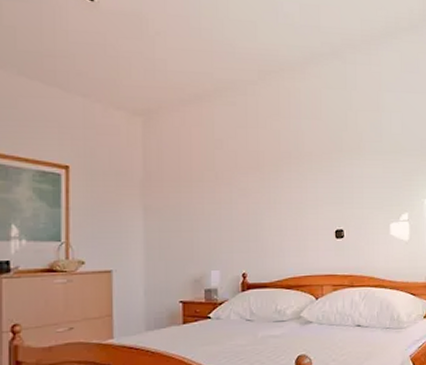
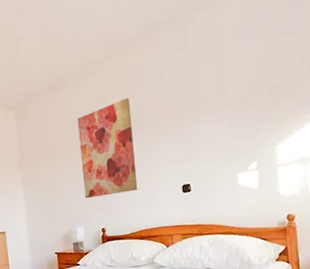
wall art: none [222,126,287,236] -> present [77,97,138,199]

